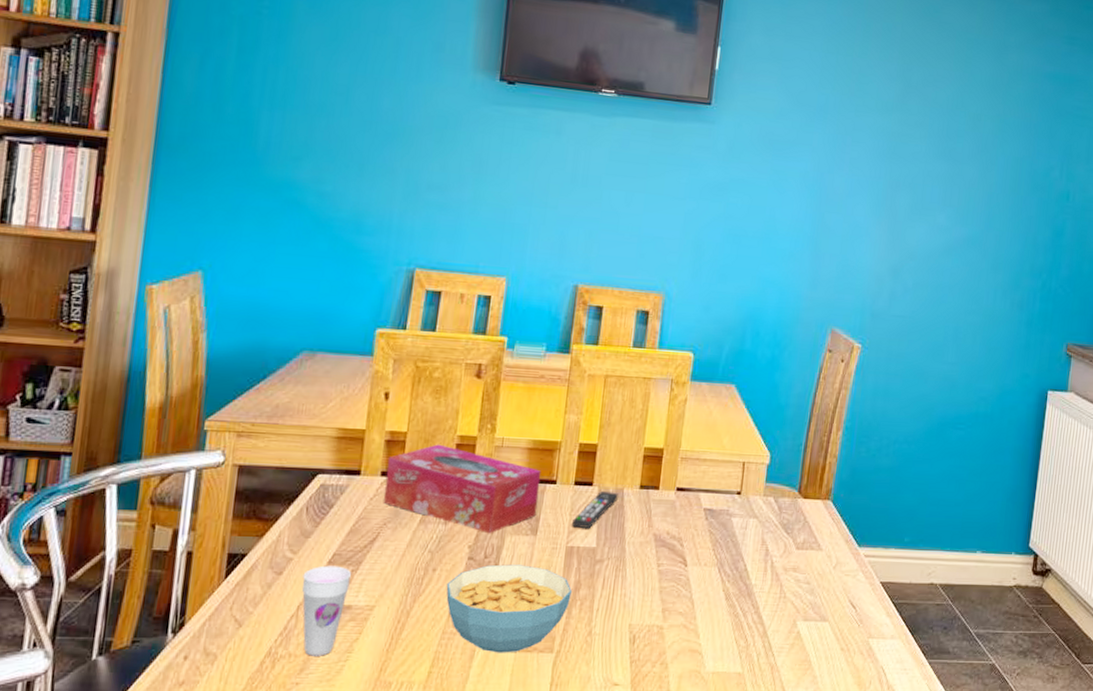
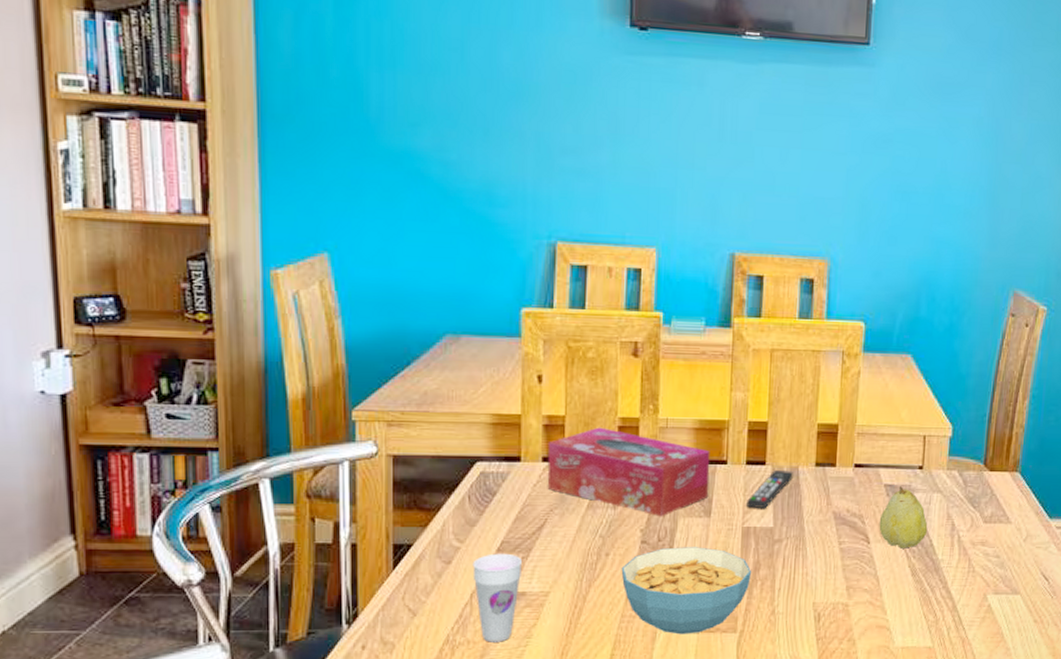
fruit: none [696,511,743,572] -> present [879,486,928,549]

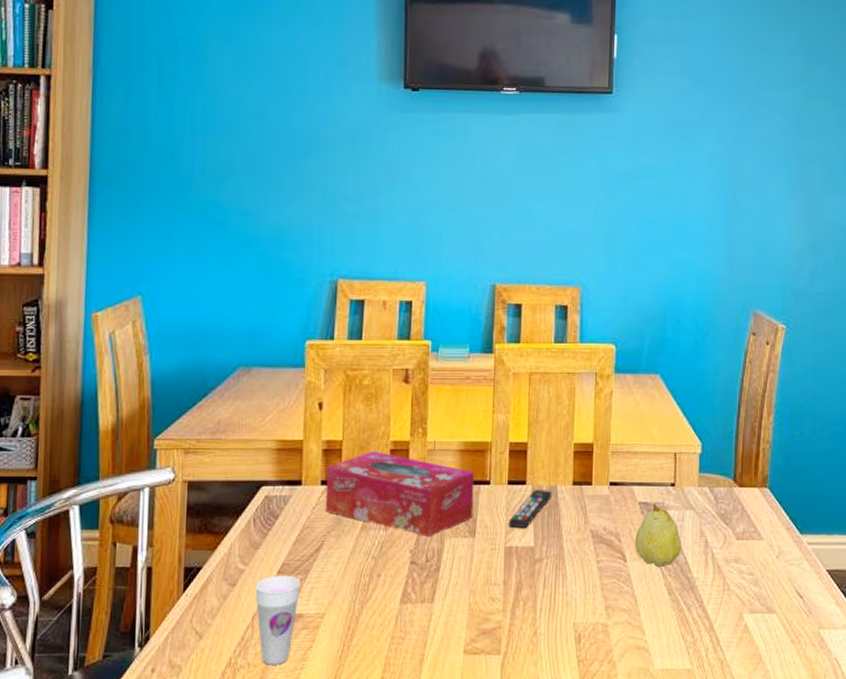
cereal bowl: present [621,547,752,635] -> none [391,567,515,657]

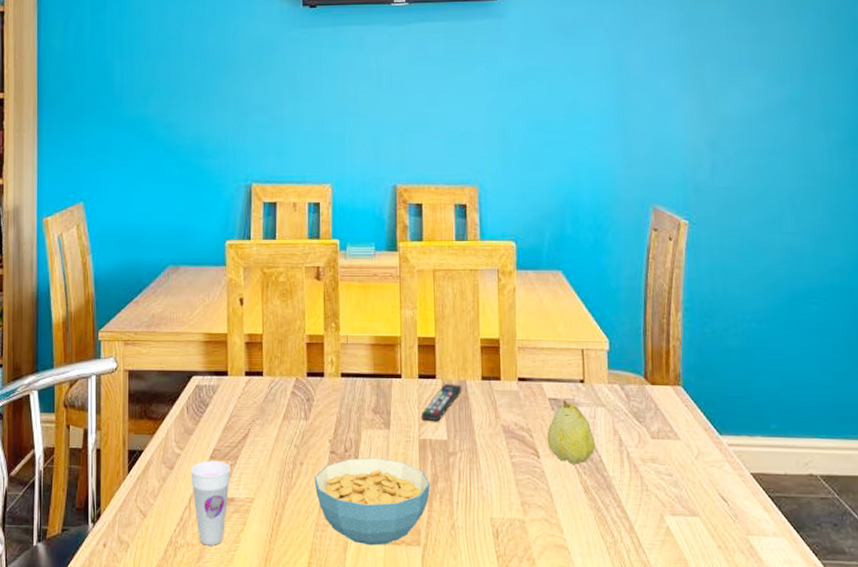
tissue box: present [325,451,475,538] -> none [249,344,387,429]
cereal bowl: none [391,567,515,657] -> present [314,458,431,546]

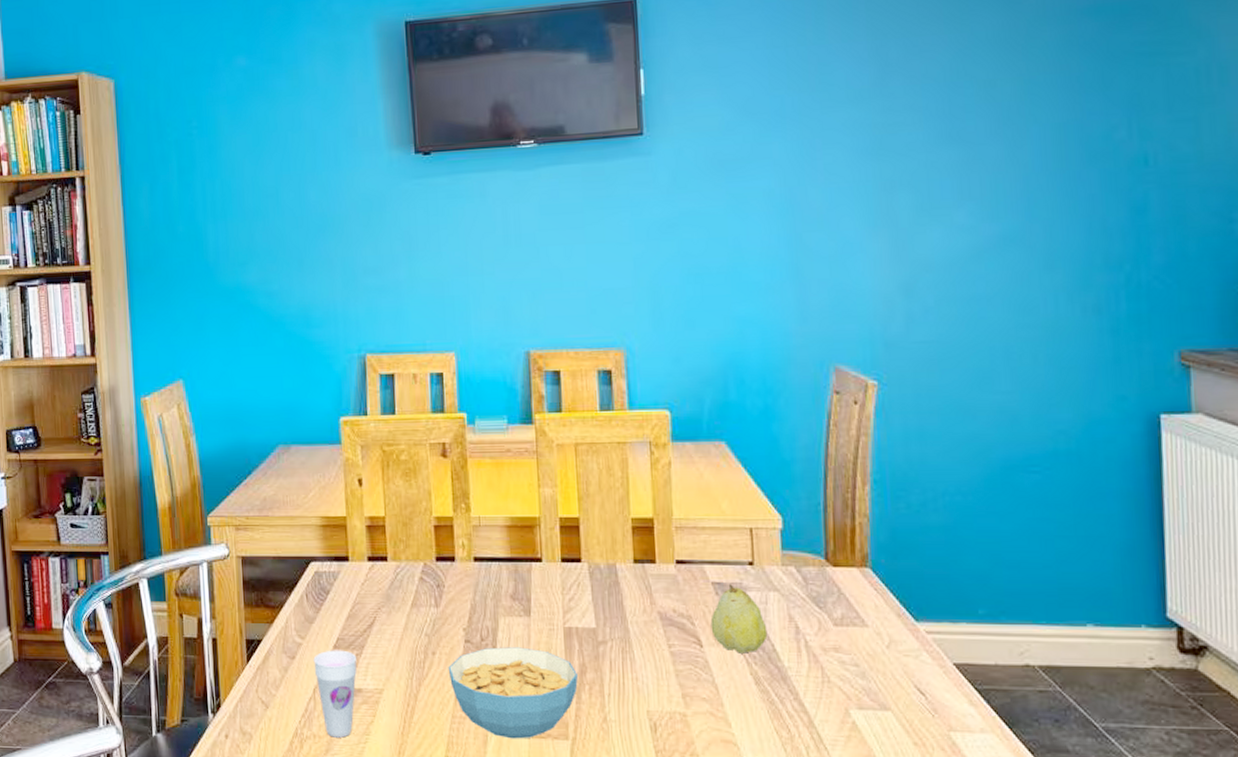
remote control: present [421,383,462,422] -> none [566,567,611,609]

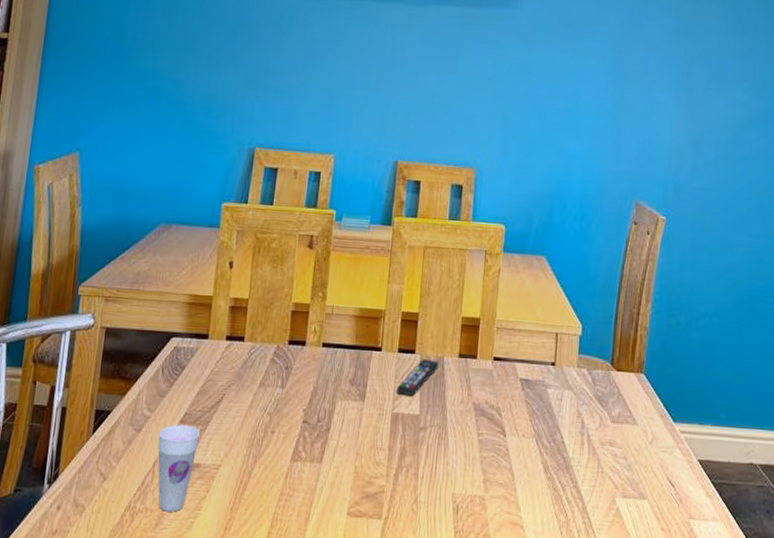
cereal bowl: present [448,647,579,739] -> none [283,428,399,518]
remote control: none [566,567,611,609] -> present [397,358,439,397]
fruit: present [710,584,768,654] -> none [514,381,560,444]

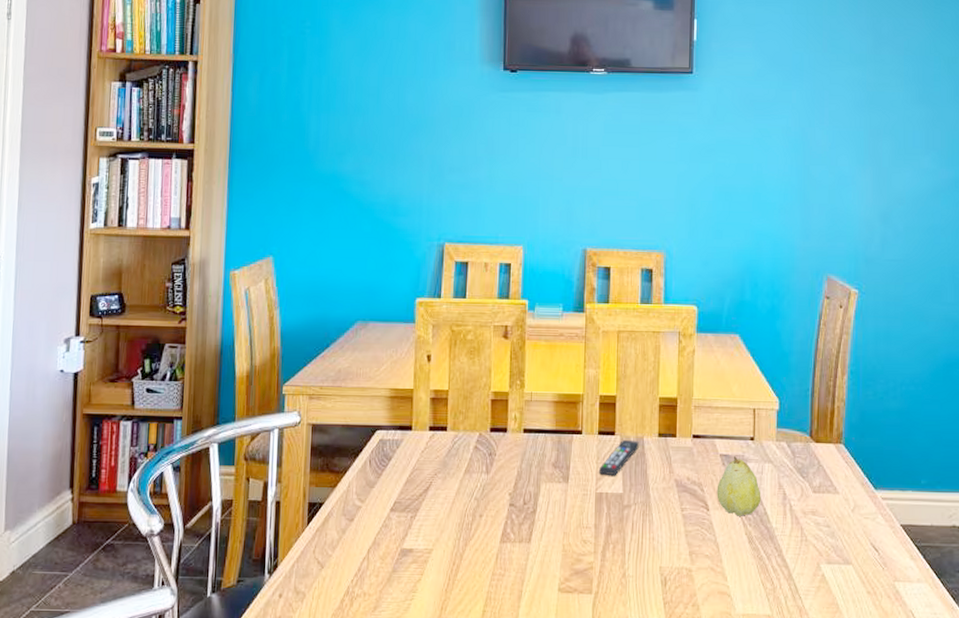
cup: present [158,424,201,512] -> none [370,512,411,595]
fruit: none [514,381,560,444] -> present [717,456,761,516]

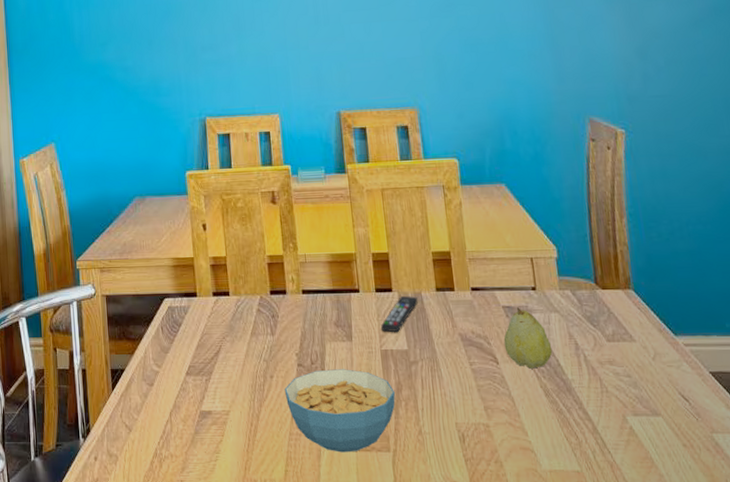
cereal bowl: none [492,510,605,594] -> present [284,369,396,453]

